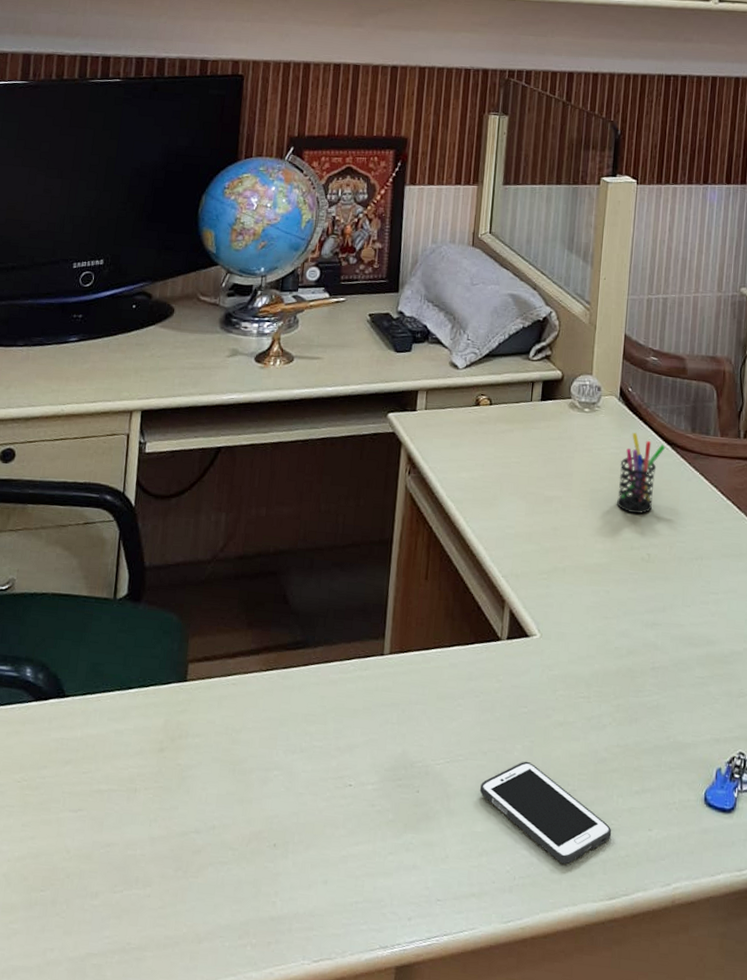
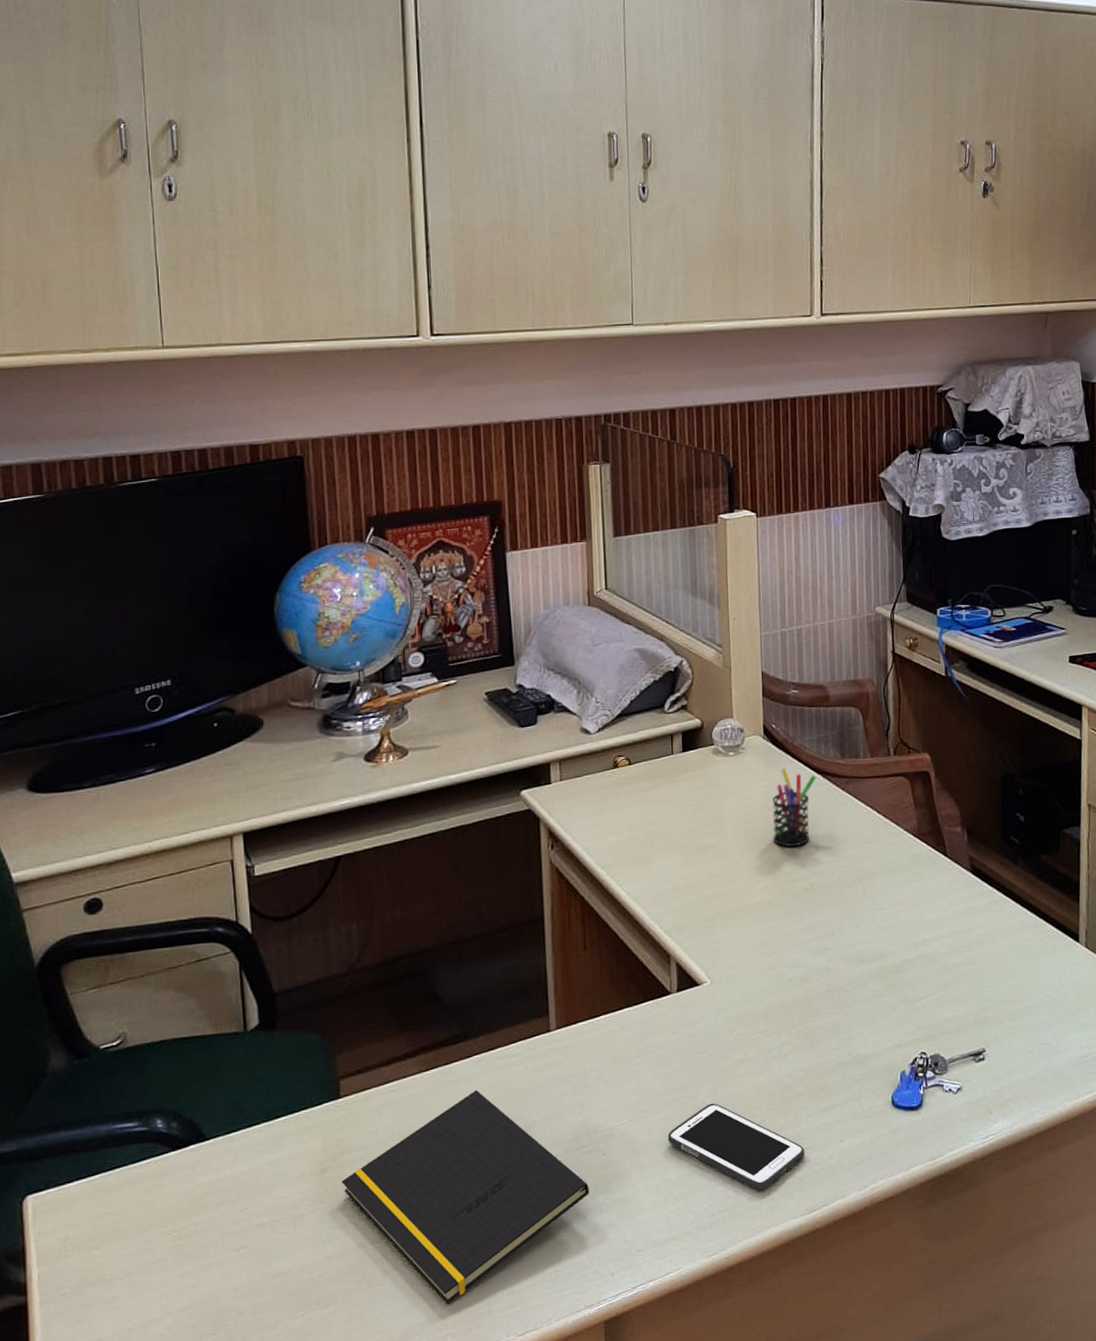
notepad: none [175,699,399,913] -> present [342,1089,589,1305]

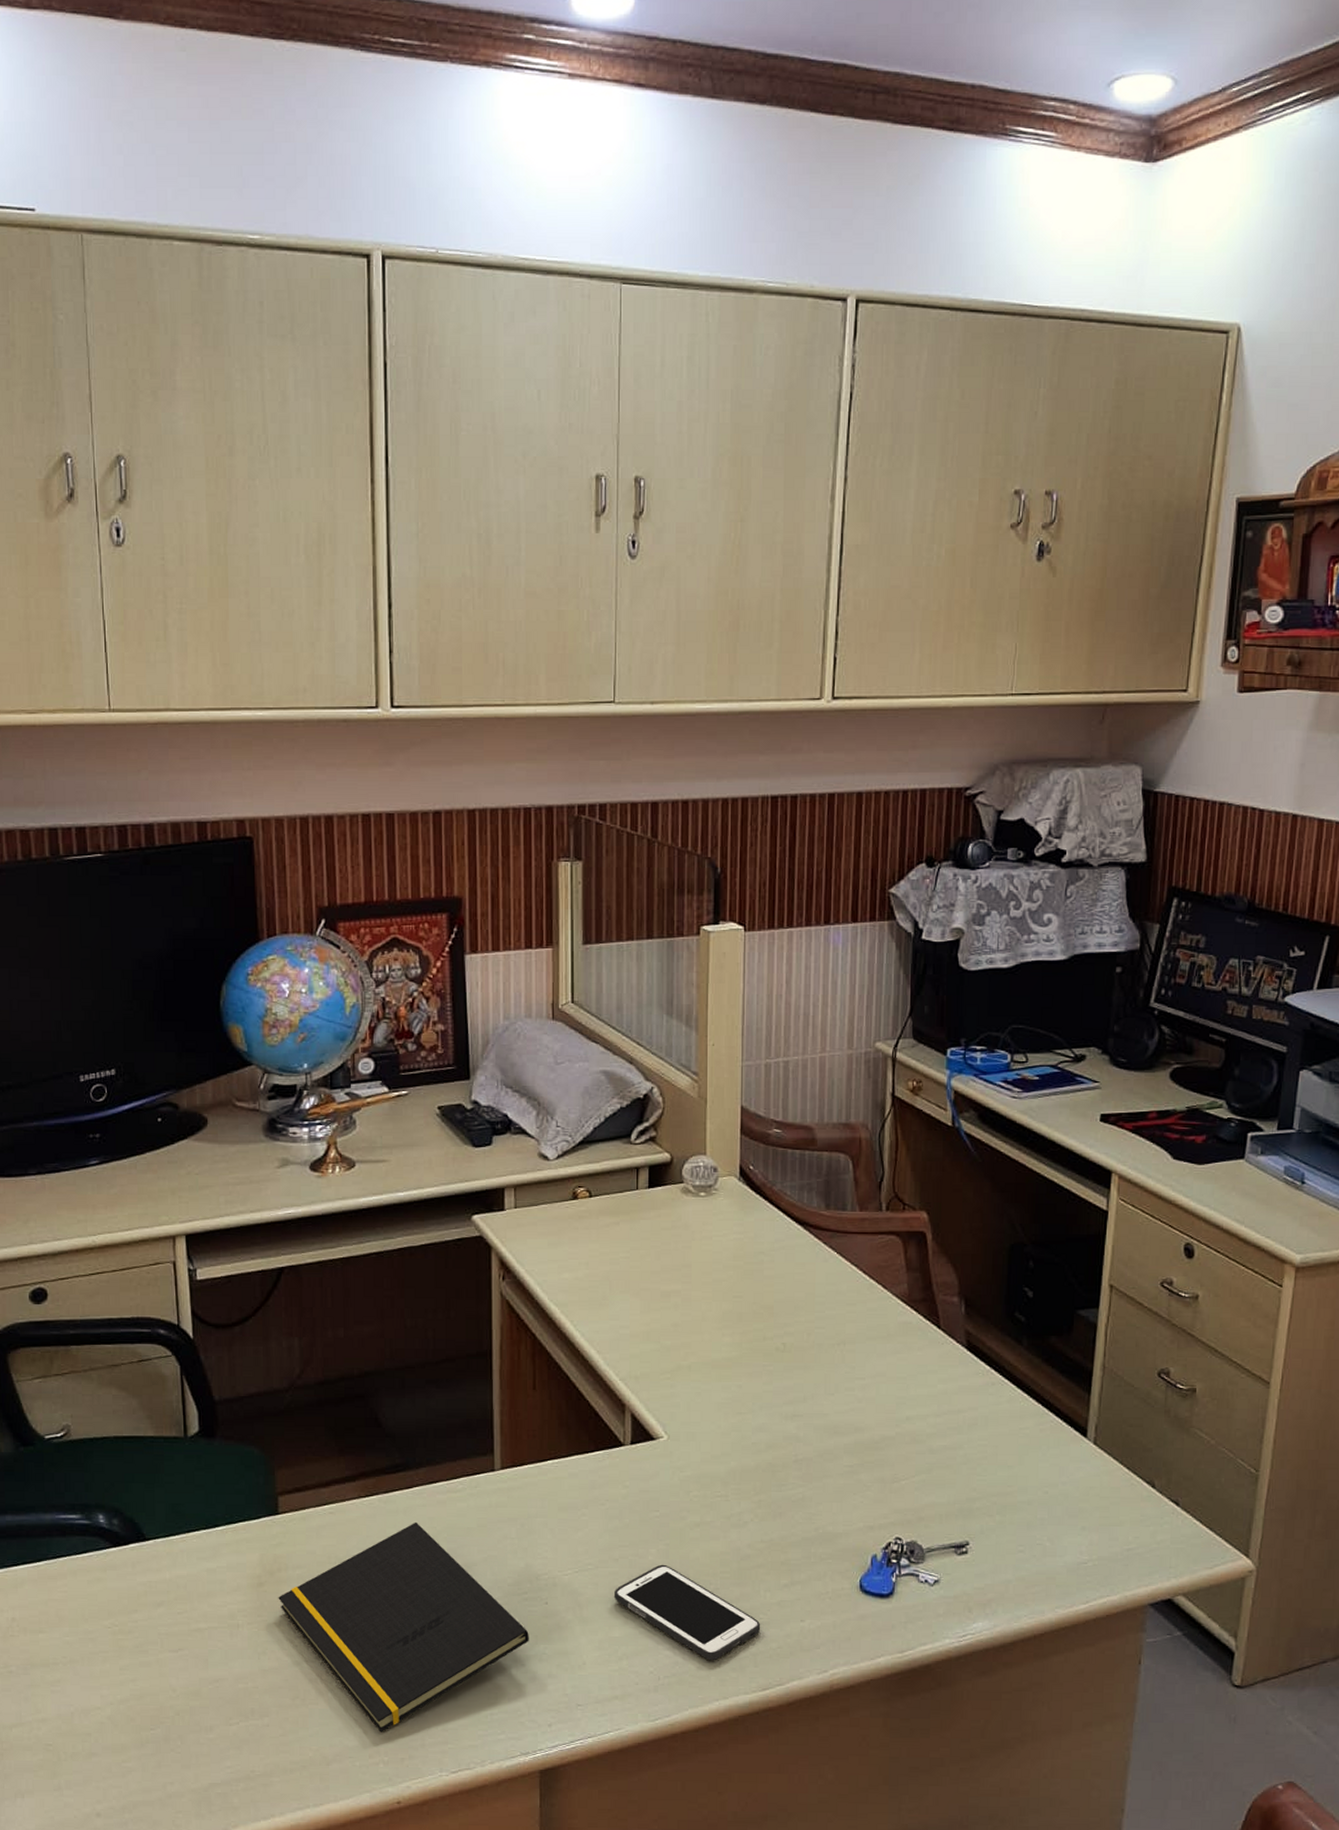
pen holder: present [772,767,817,847] -> none [744,1213,797,1301]

